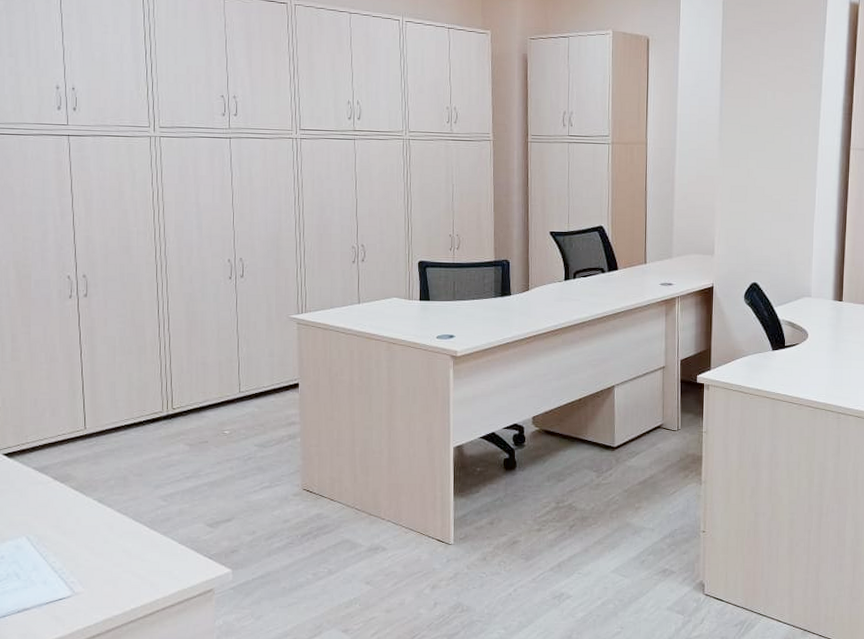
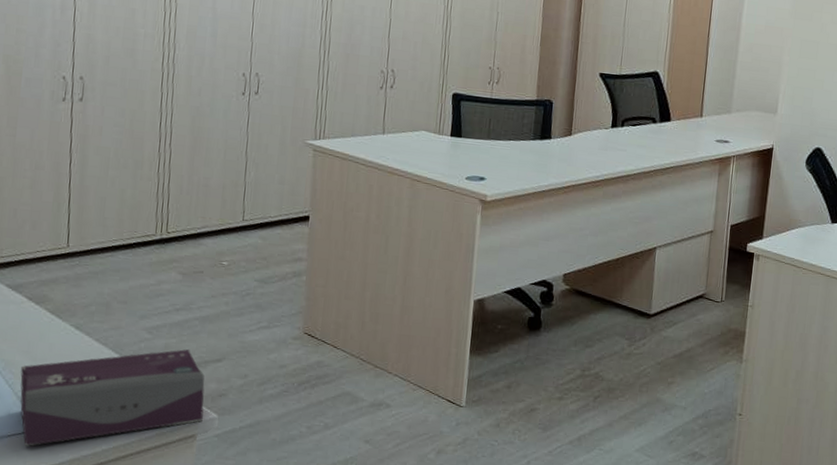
tissue box: none [53,512,219,611] -> present [20,348,205,446]

